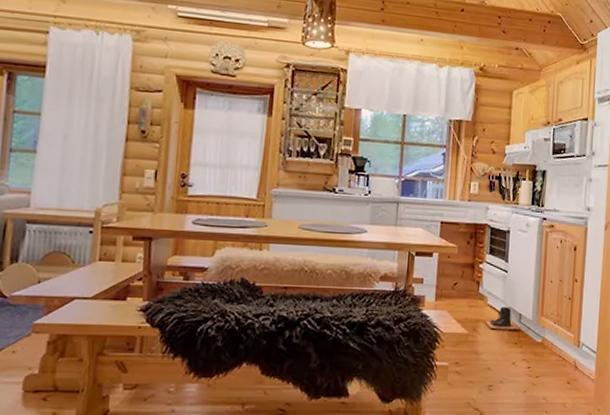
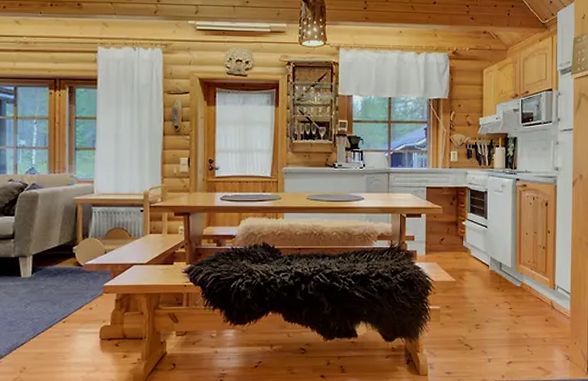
boots: present [485,306,520,330] -> none [469,257,501,277]

